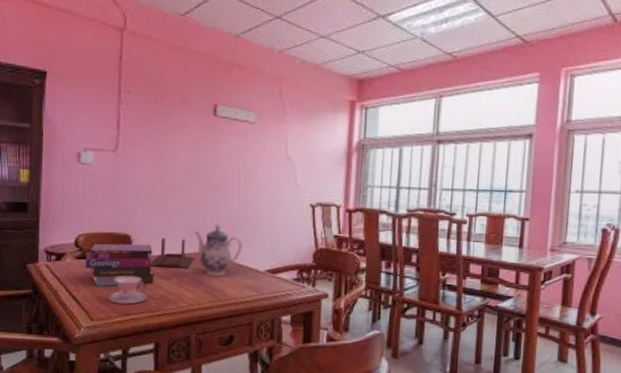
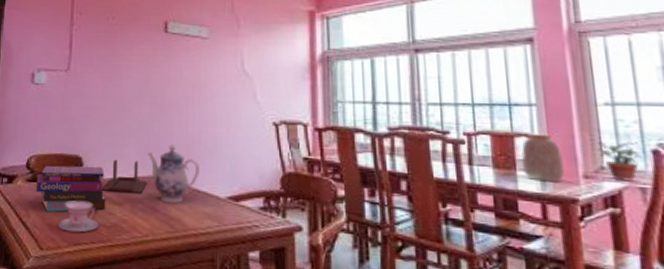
vase: none [507,215,538,255] -> present [521,133,564,183]
potted plant: none [564,222,594,254] -> present [596,142,642,182]

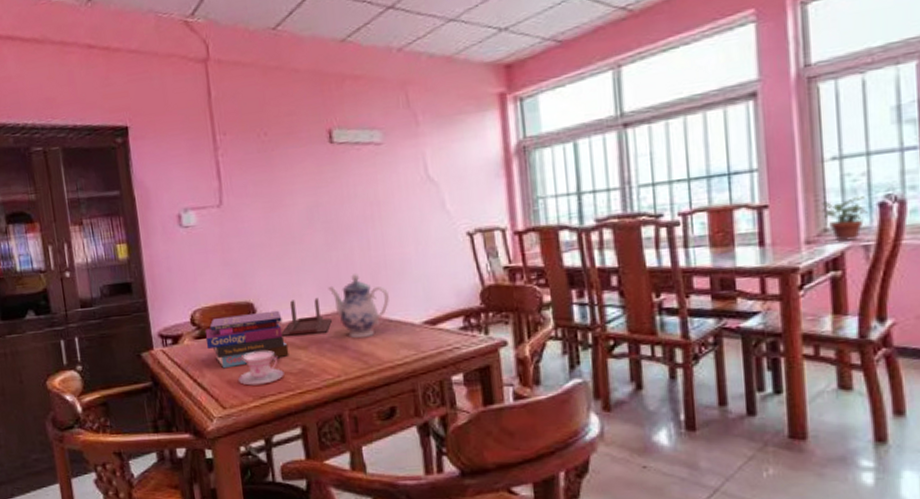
vase: present [521,133,564,183] -> none [740,202,785,255]

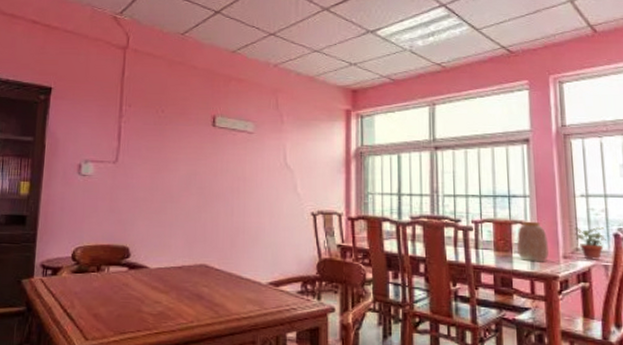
books: present [205,310,289,369] -> none [81,256,153,303]
teacup: present [237,350,284,386] -> none [103,291,145,322]
napkin holder: present [281,297,332,336] -> none [148,249,193,282]
teapot: present [328,272,389,339] -> none [194,233,243,291]
vase: none [740,202,785,255] -> present [517,221,549,262]

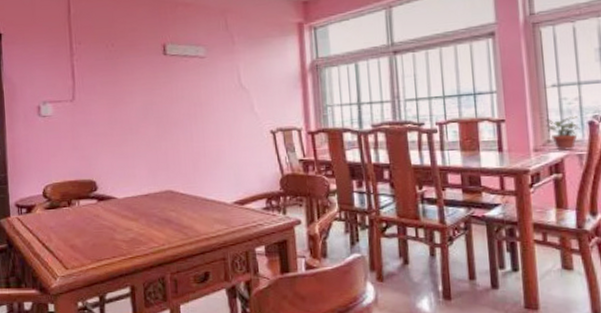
vase: present [517,221,549,262] -> none [484,117,518,159]

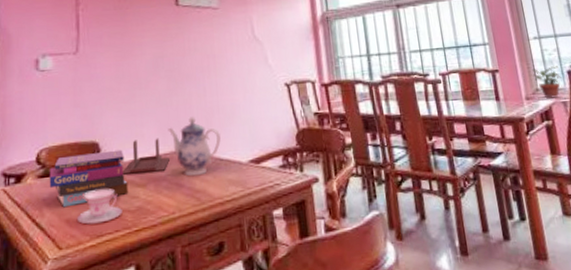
books: none [54,188,123,235] -> present [49,149,129,208]
teacup: none [79,221,118,250] -> present [76,189,122,225]
napkin holder: none [117,178,159,210] -> present [122,138,170,175]
teapot: none [157,159,207,214] -> present [168,115,221,177]

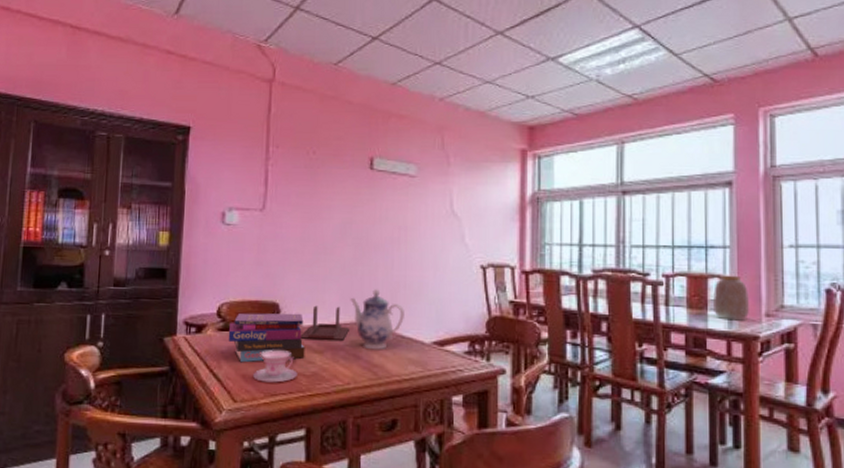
vase: none [482,67,513,107] -> present [713,275,749,321]
potted plant: present [531,66,562,98] -> none [779,282,817,319]

